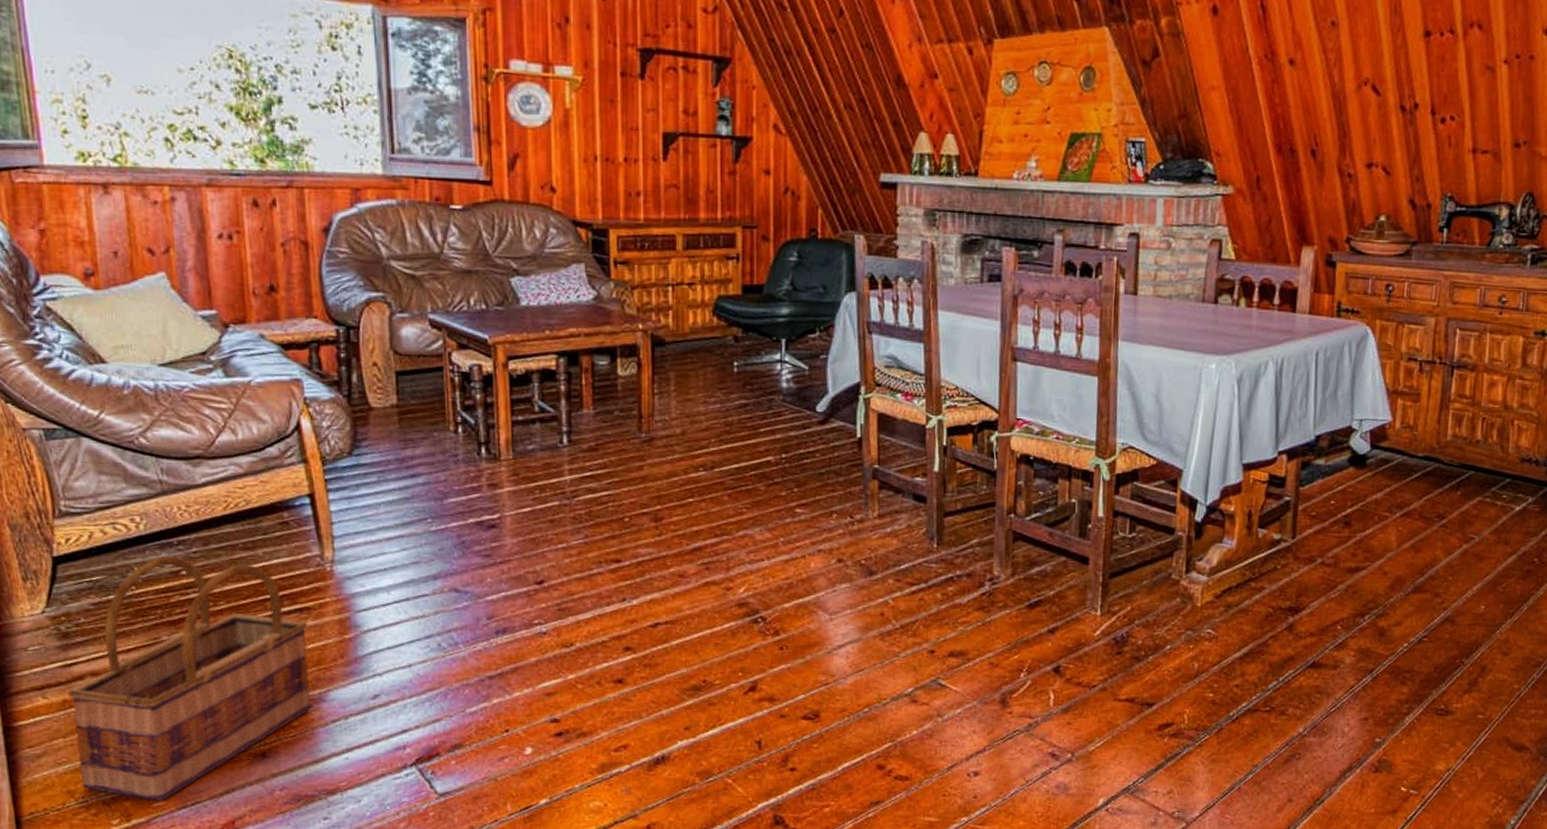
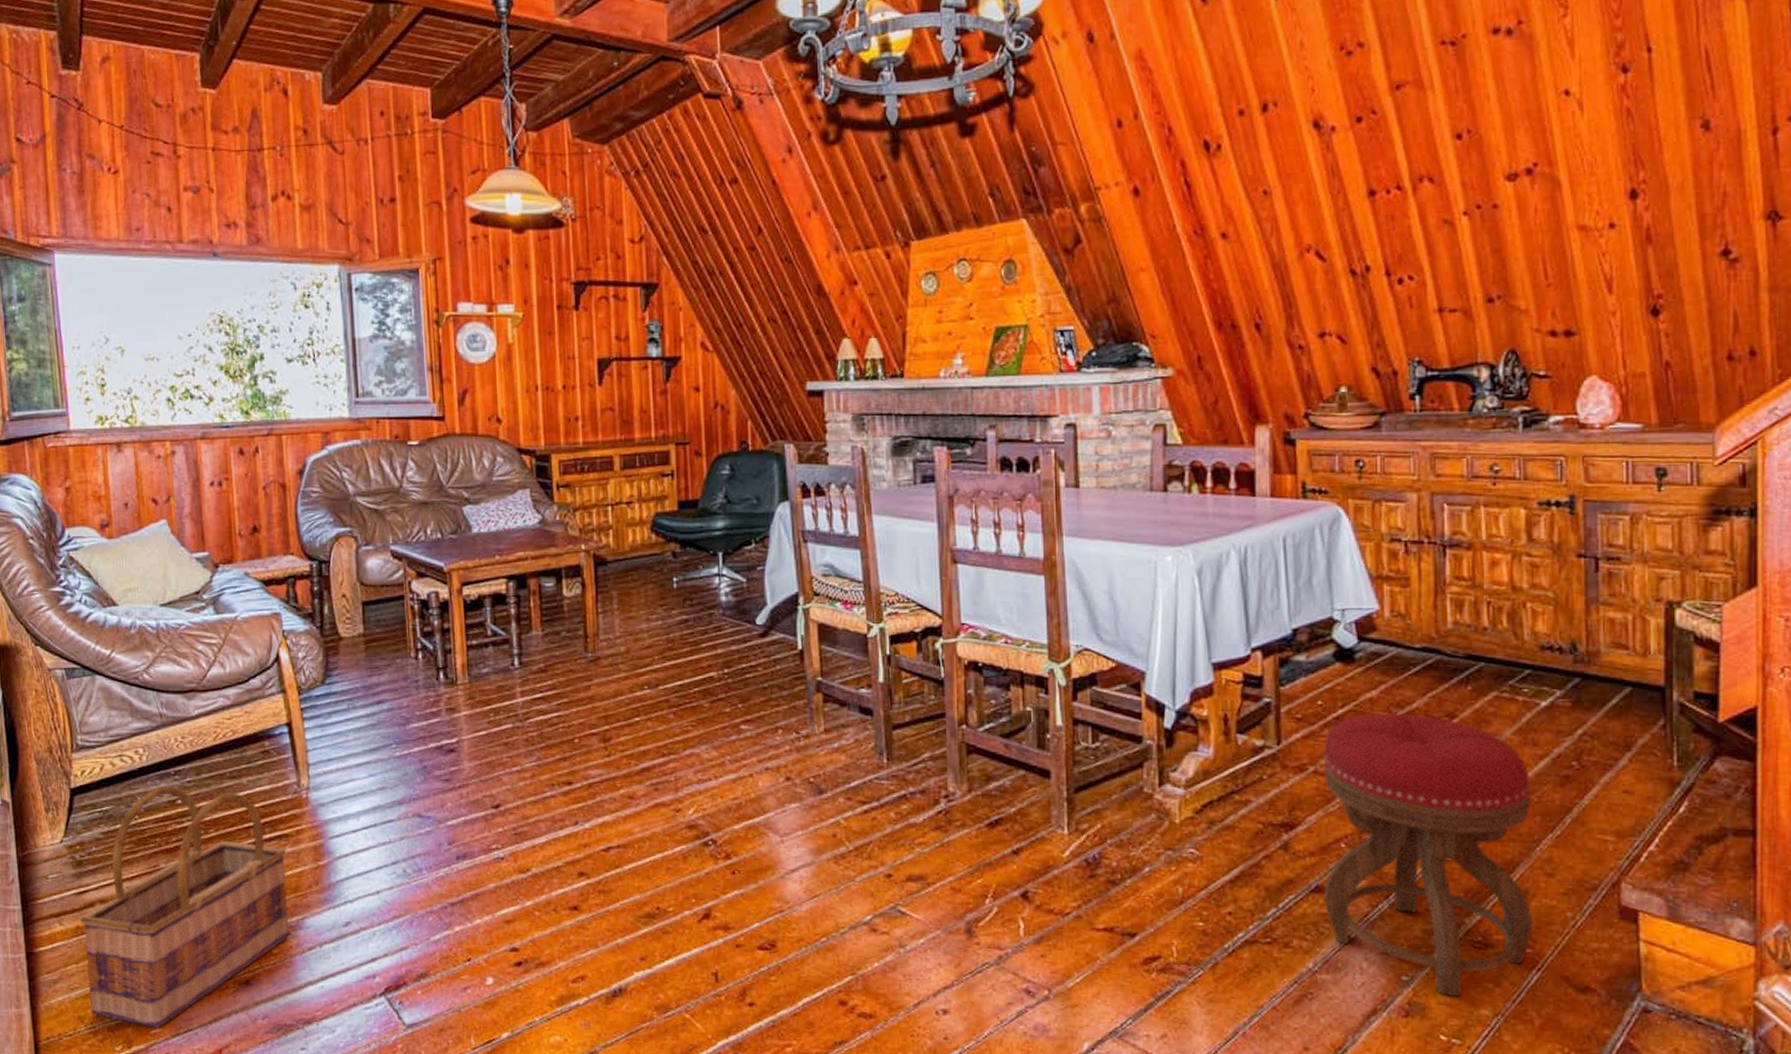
stool: none [1318,512,1499,756] -> present [1323,712,1533,998]

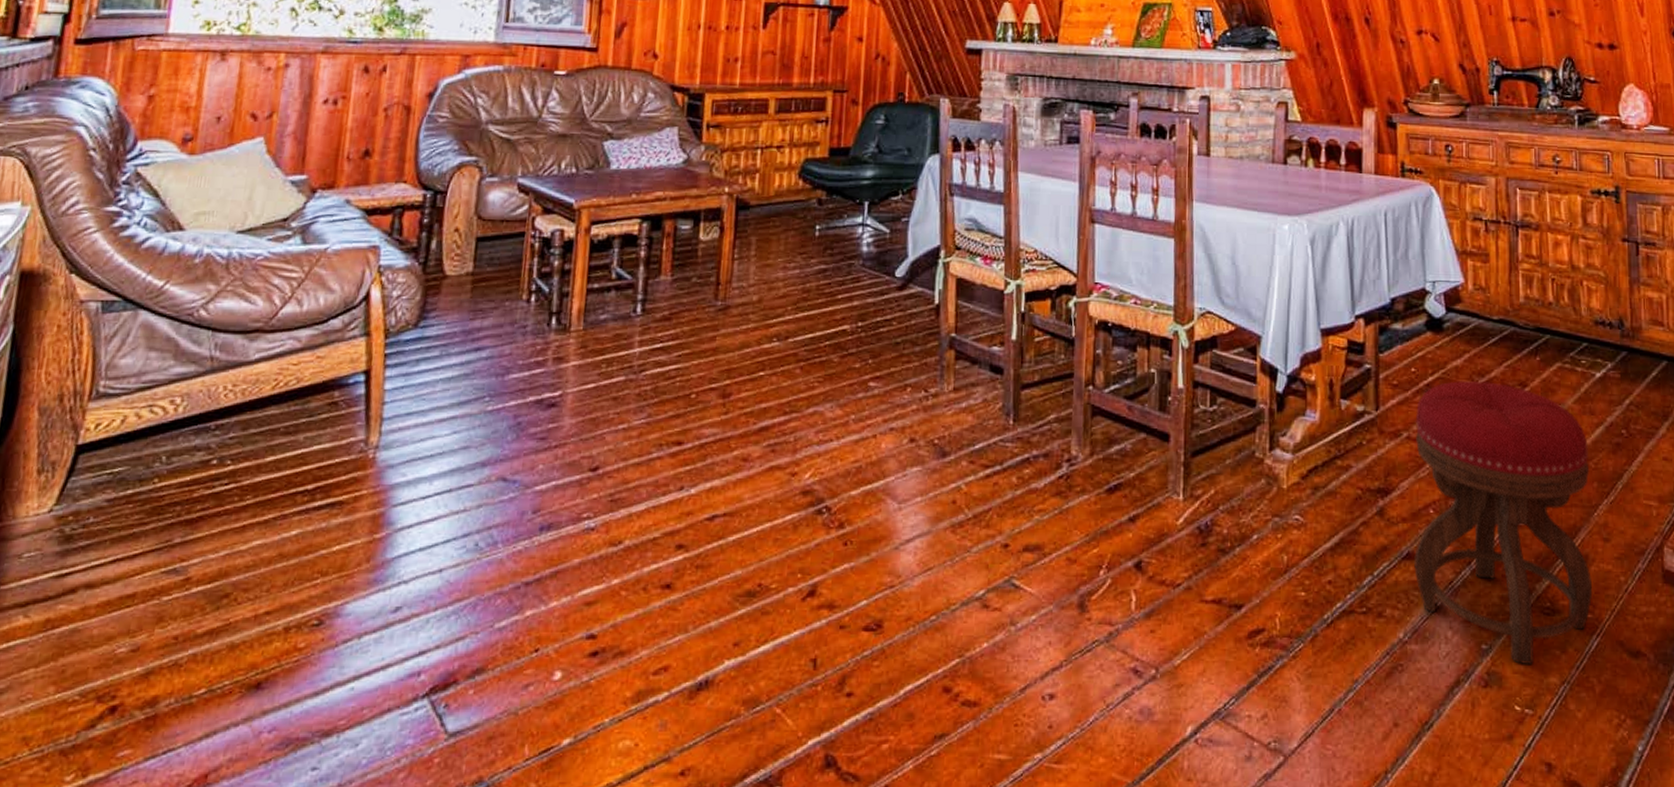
basket: present [81,785,290,1028] -> none [41,442,338,749]

